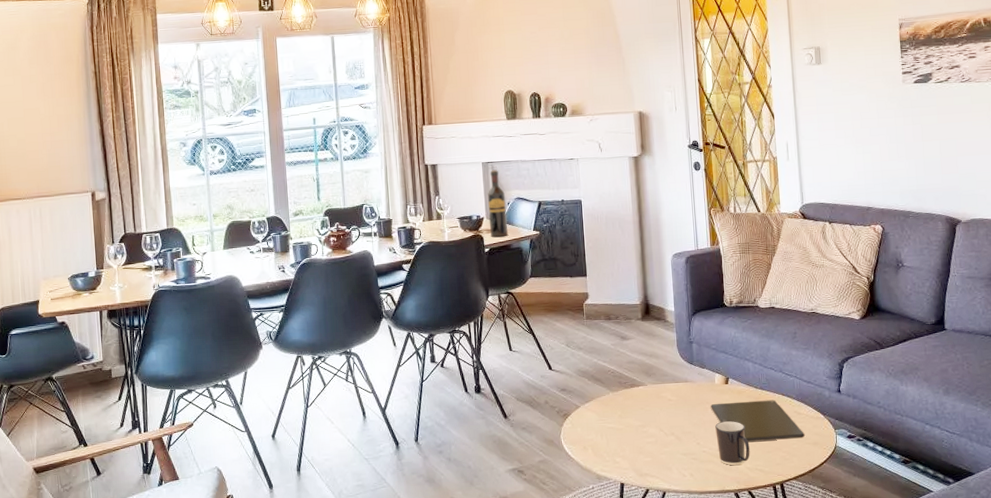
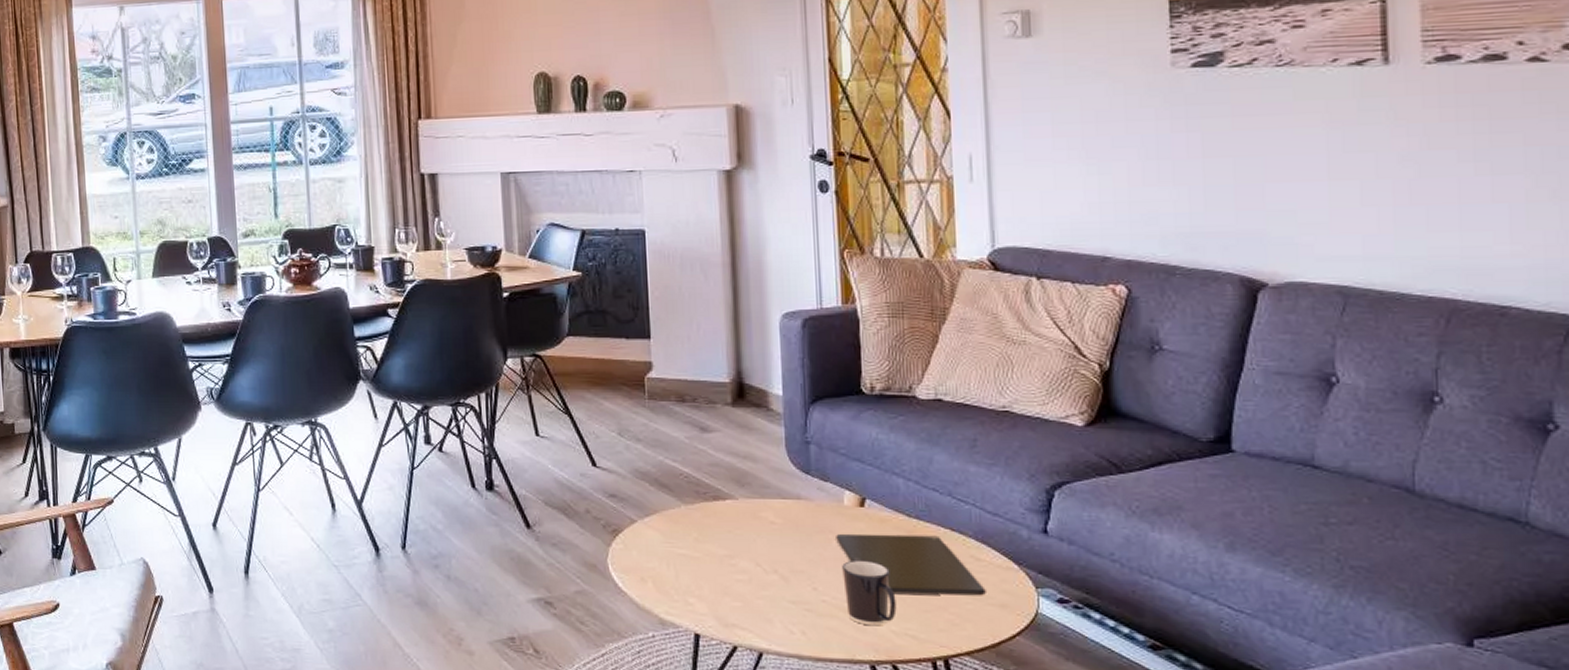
wine bottle: present [487,170,509,238] -> none [507,183,537,278]

